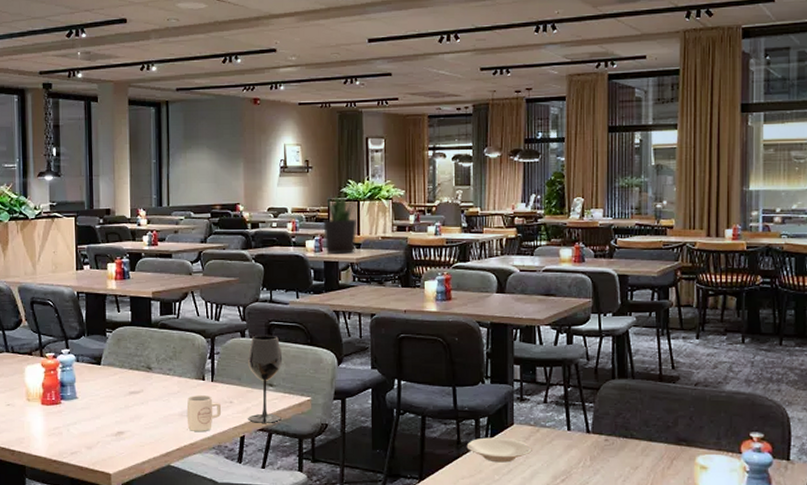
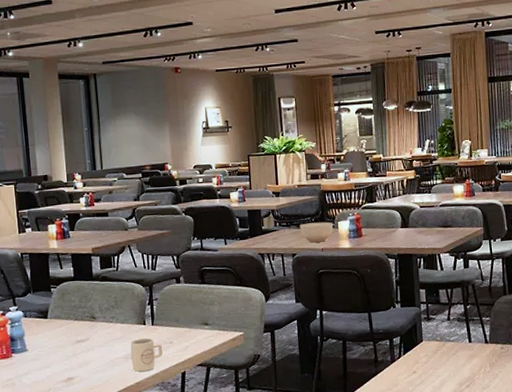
wineglass: present [248,335,283,423] -> none [184,279,218,359]
planter: present [323,194,356,254] -> none [244,149,275,203]
bowl: none [381,280,418,303] -> present [300,221,333,243]
saucer: present [466,437,532,463] -> none [383,353,440,376]

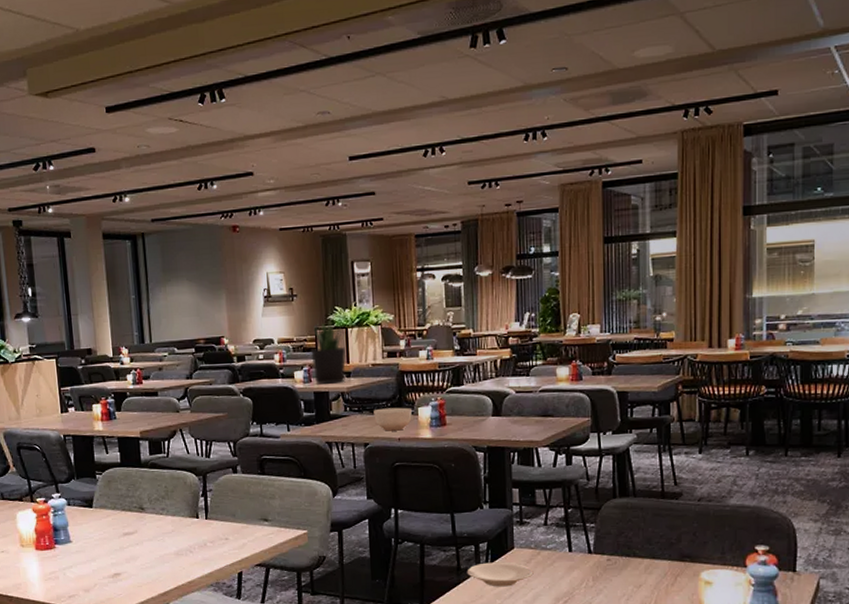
mug: present [130,338,162,372] -> none [182,533,217,570]
planter: none [244,149,275,203] -> present [311,322,346,384]
saucer: none [383,353,440,376] -> present [467,562,534,587]

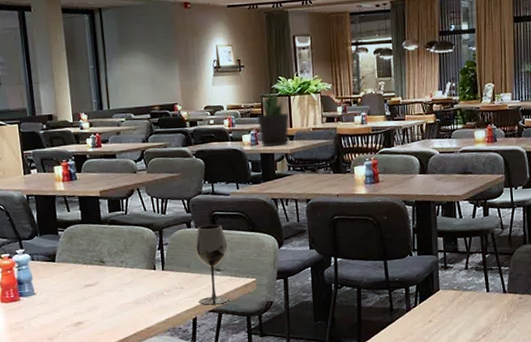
wineglass: none [241,469,278,559] -> present [194,224,230,305]
bowl: present [373,407,412,431] -> none [314,166,349,188]
saucer: present [467,562,534,587] -> none [398,302,457,325]

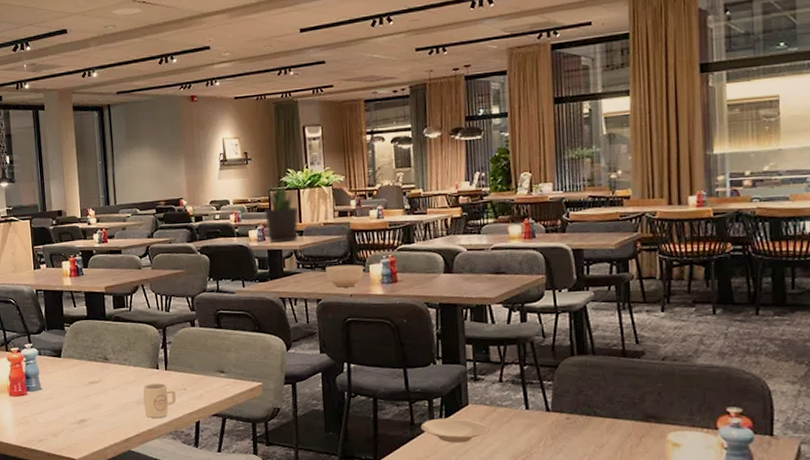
mug: none [140,283,173,317] -> present [143,383,176,418]
wineglass: present [194,224,230,305] -> none [198,323,234,409]
bowl: none [314,166,349,188] -> present [325,264,363,288]
saucer: none [398,302,457,325] -> present [420,418,489,443]

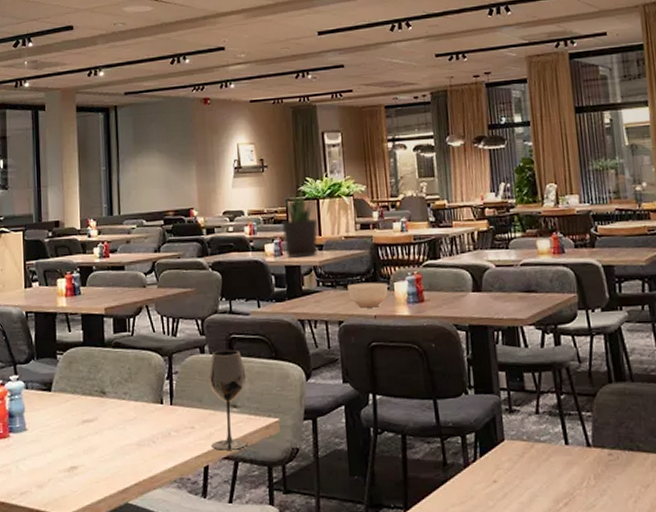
mug: present [143,383,176,418] -> none [144,421,182,463]
wineglass: none [198,323,234,409] -> present [208,350,248,450]
saucer: present [420,418,489,443] -> none [454,456,528,486]

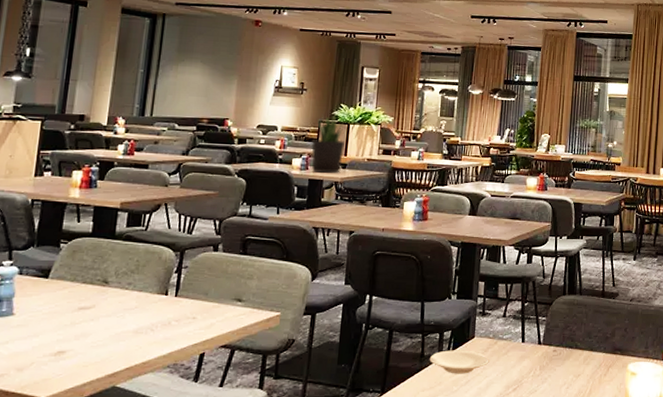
wineglass: present [208,350,248,450] -> none [210,249,256,339]
bowl: present [347,282,388,308] -> none [362,200,398,222]
saucer: none [454,456,528,486] -> present [429,350,489,374]

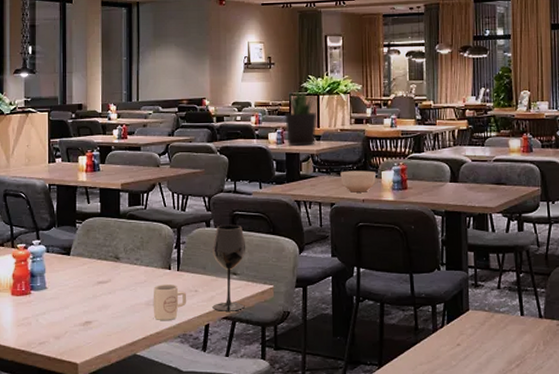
mug: none [141,311,182,349] -> present [153,285,186,320]
wineglass: none [210,249,256,339] -> present [212,224,246,311]
bowl: none [362,200,398,222] -> present [340,170,376,193]
saucer: present [429,350,489,374] -> none [424,323,487,348]

